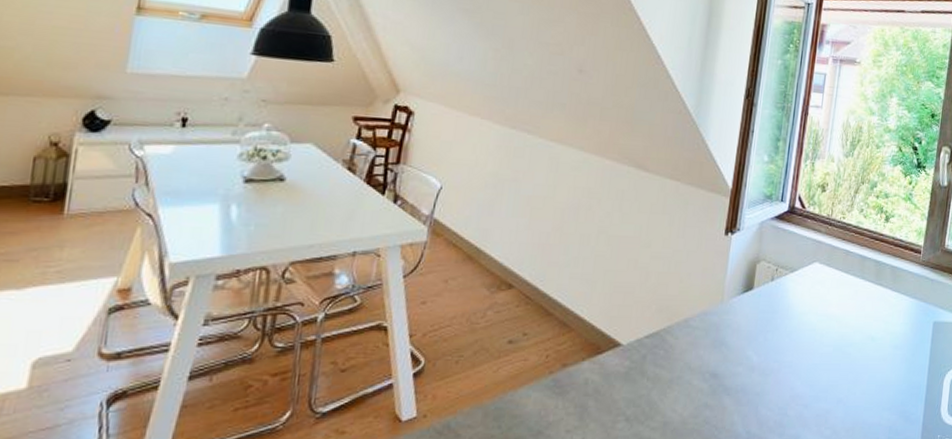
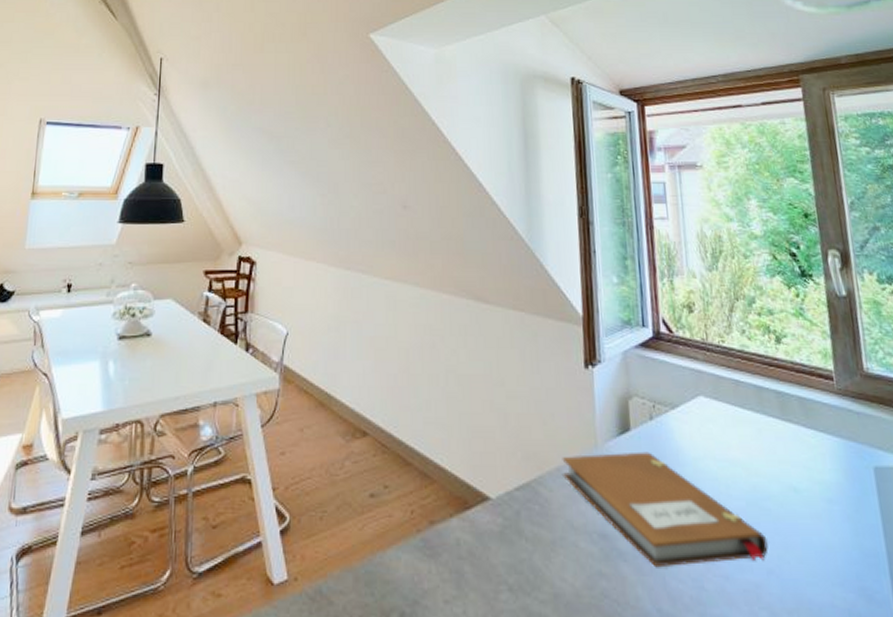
notebook: none [689,307,843,400] -> present [562,451,768,568]

